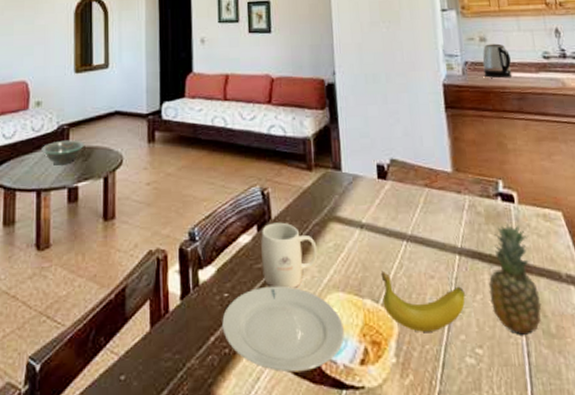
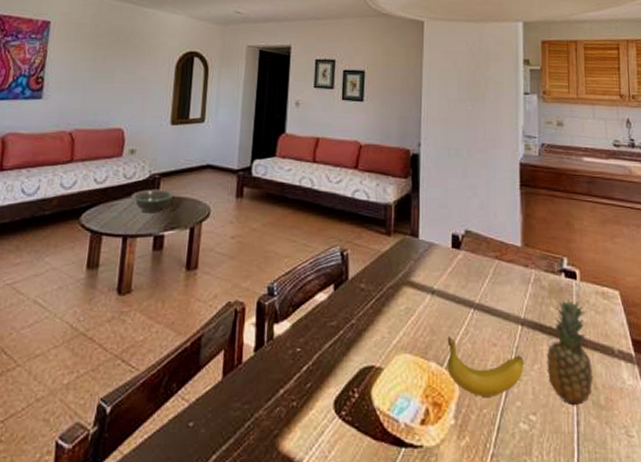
plate: present [222,285,344,373] -> none [292,344,408,428]
mug: present [261,222,318,289] -> none [335,283,389,348]
kettle: present [482,43,513,79] -> none [558,128,585,162]

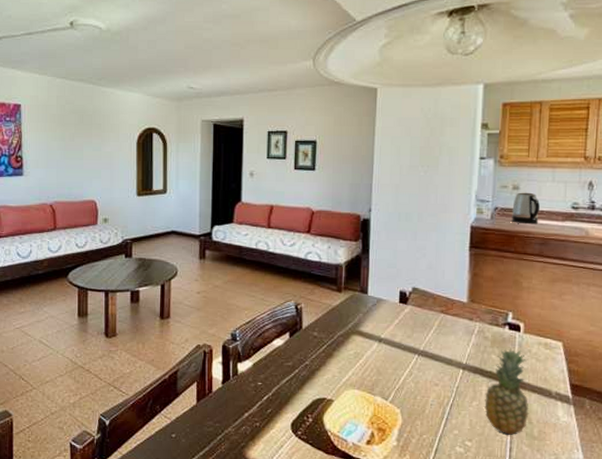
decorative bowl: present [131,189,174,213] -> none [109,252,145,273]
banana: present [447,335,524,397] -> none [391,376,463,426]
kettle: none [558,128,585,162] -> present [512,192,540,225]

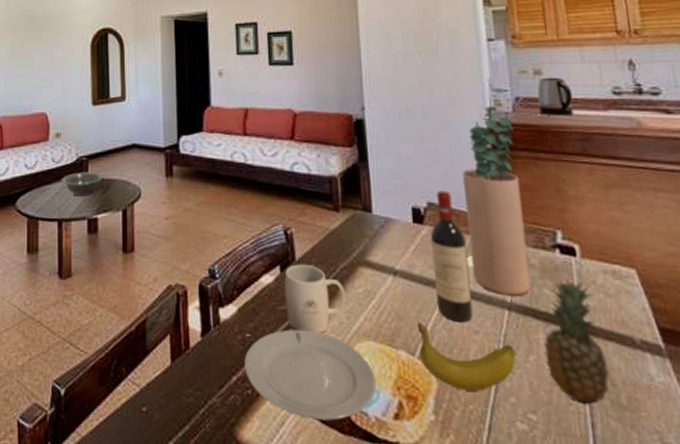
decorative bowl: none [109,252,145,273] -> present [62,172,103,196]
plate: none [255,380,356,445] -> present [244,329,376,421]
mug: none [291,331,340,384] -> present [284,264,346,335]
banana: none [391,376,463,426] -> present [417,321,516,391]
wine bottle: none [409,279,438,377] -> present [431,190,474,322]
vase: none [440,207,489,360] -> present [462,98,532,296]

